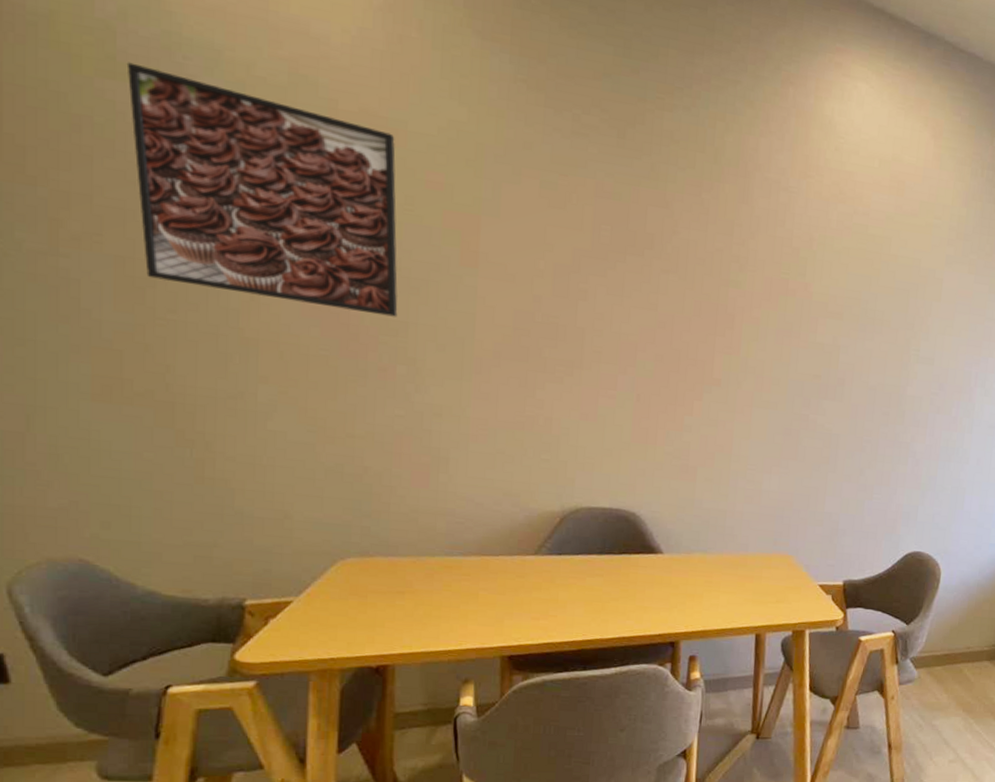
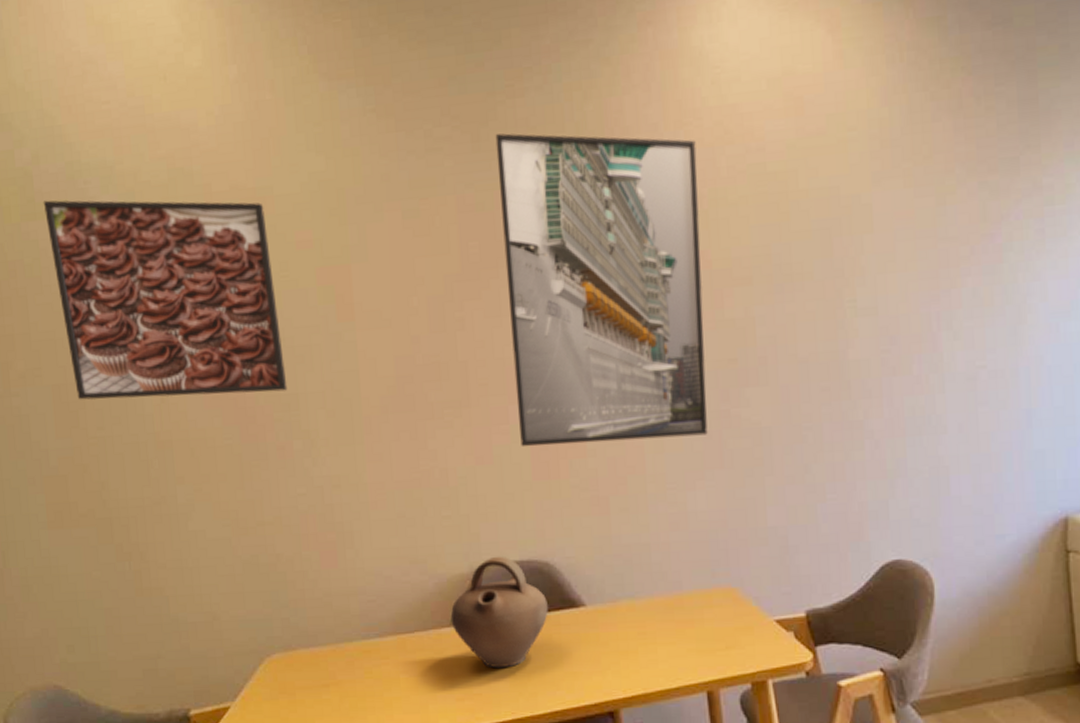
jug: none [536,501,629,596] -> present [450,556,548,669]
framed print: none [625,137,815,432] -> present [495,133,708,447]

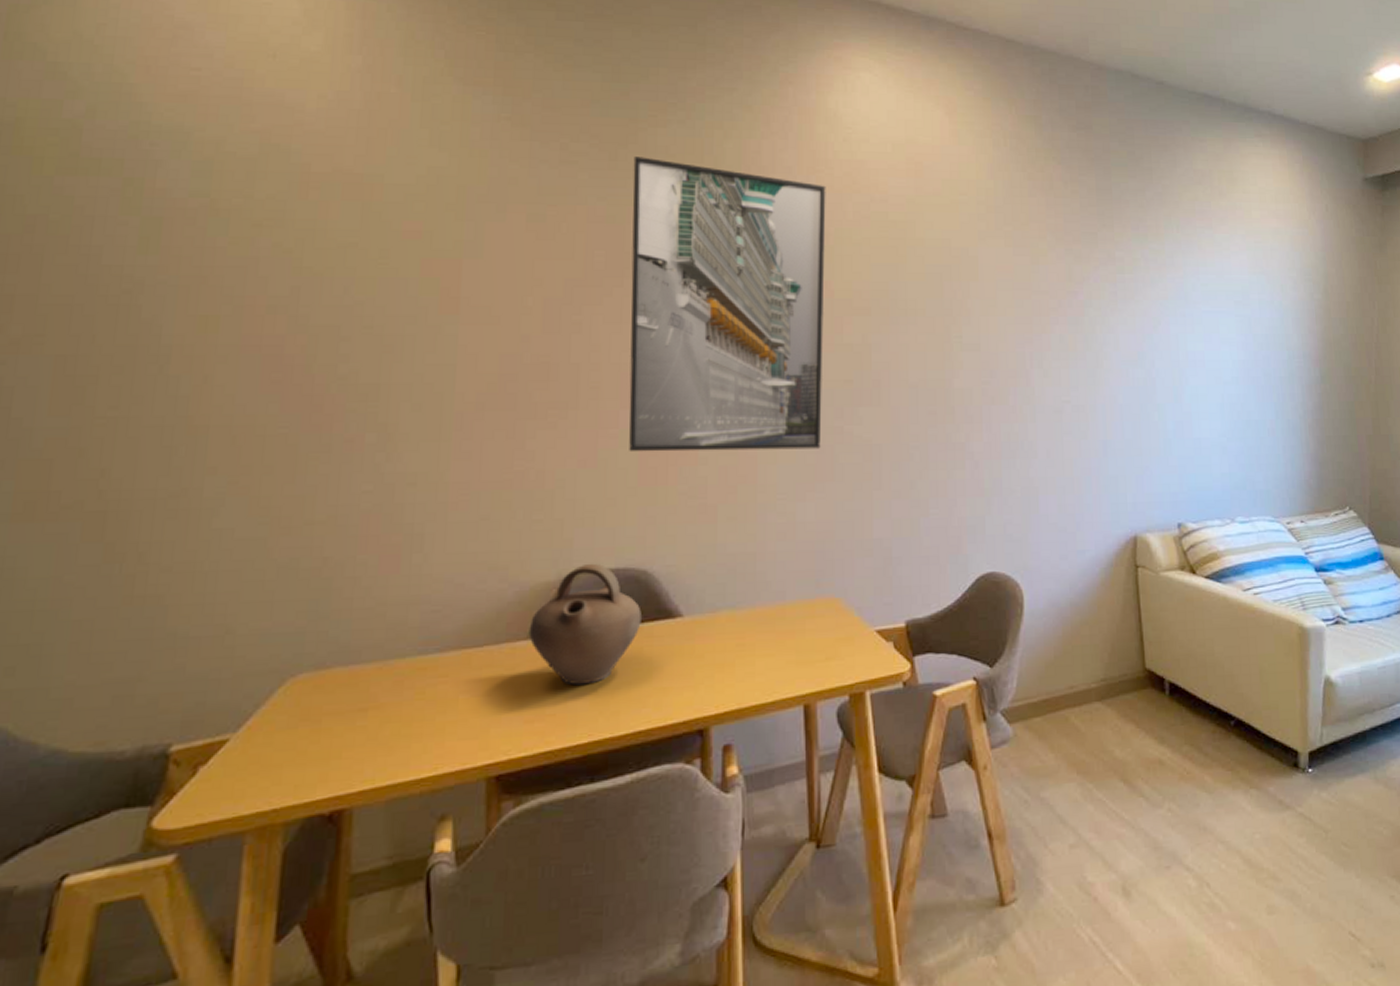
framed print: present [43,200,288,400] -> none [89,156,371,380]

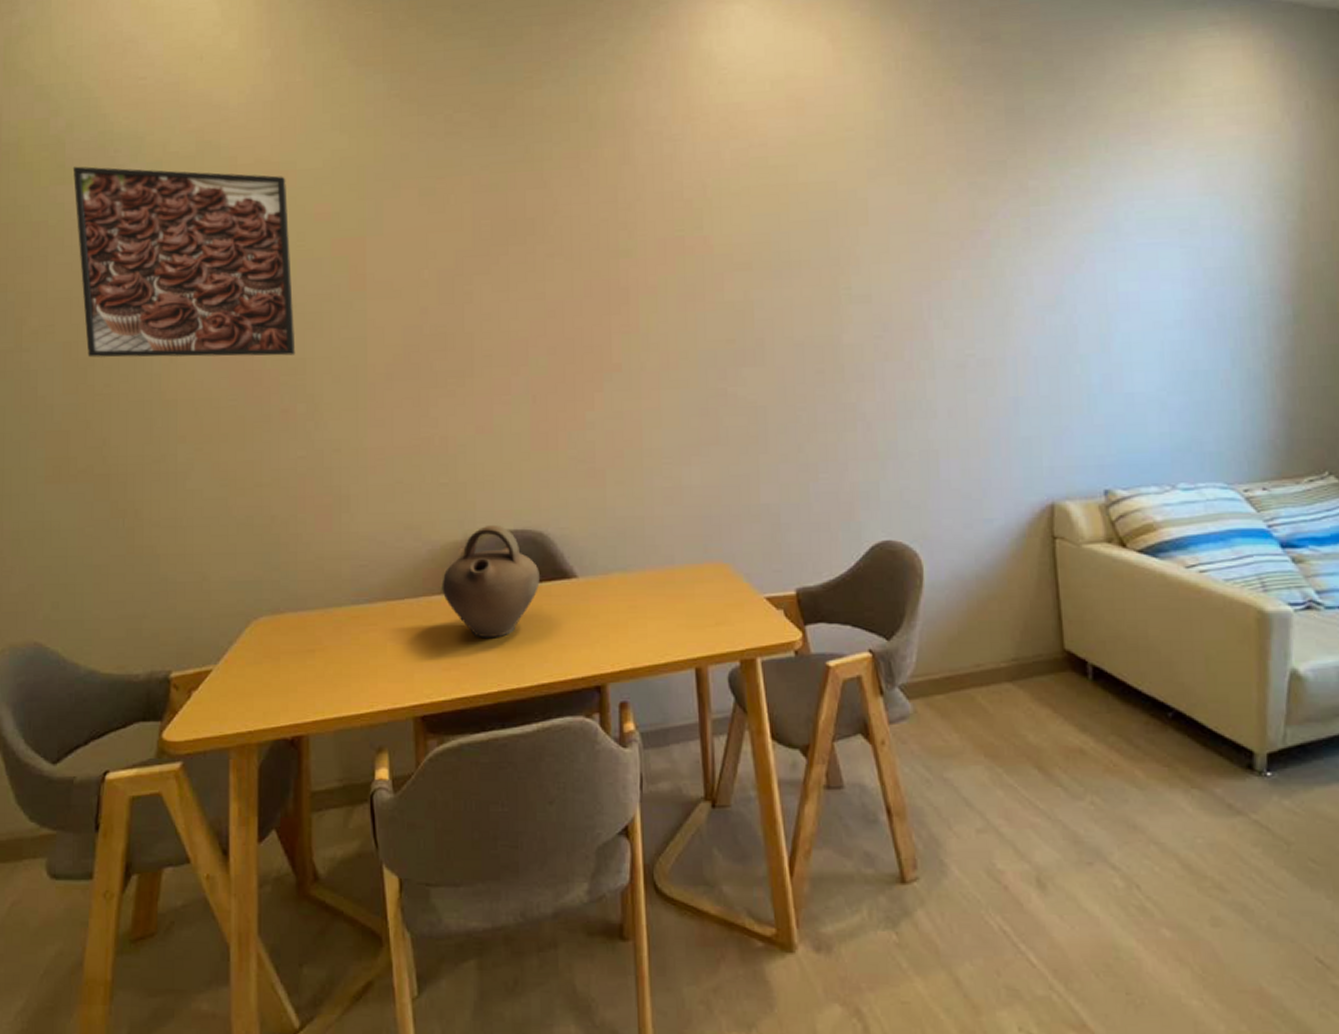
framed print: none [89,156,371,380] -> present [72,166,296,358]
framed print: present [629,156,826,452] -> none [512,121,705,418]

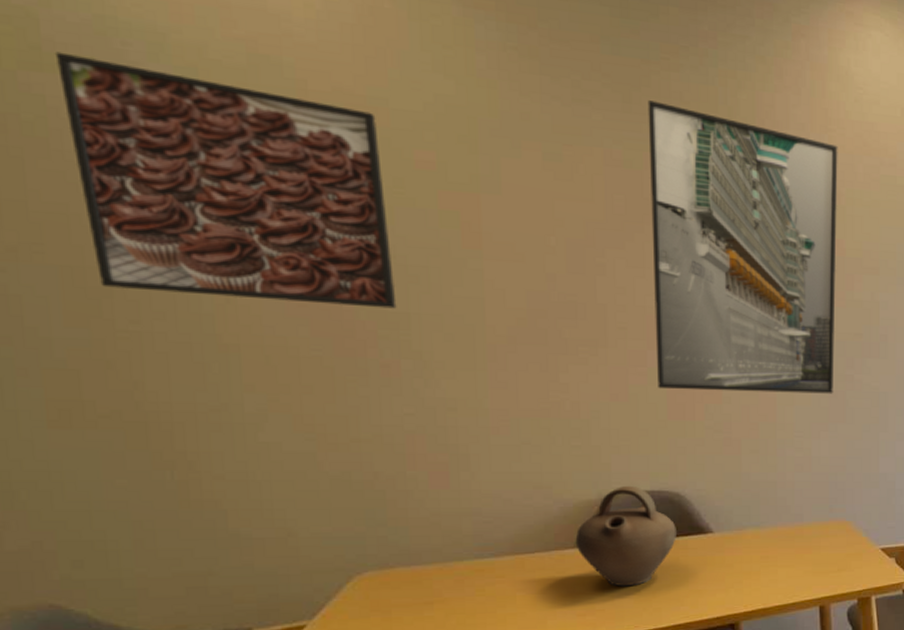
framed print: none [512,121,705,418] -> present [647,100,838,394]

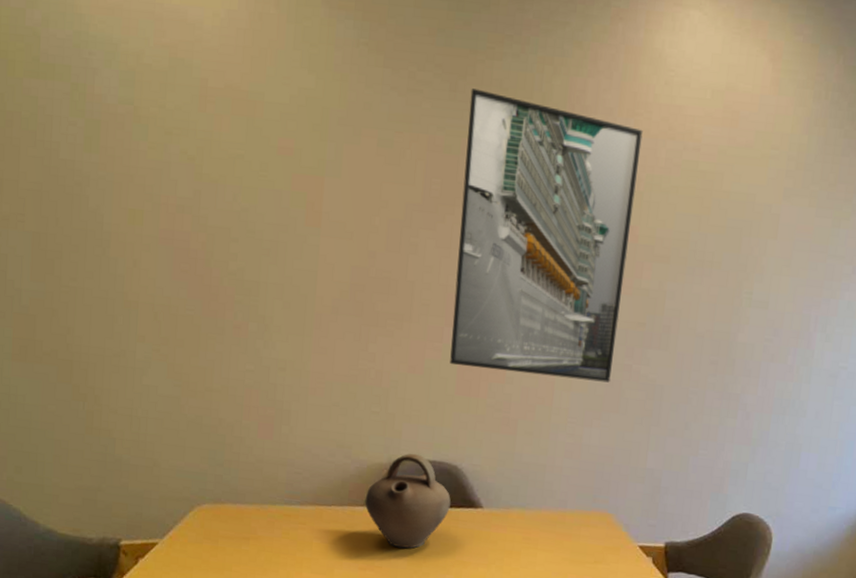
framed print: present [54,51,397,309] -> none [47,62,254,278]

